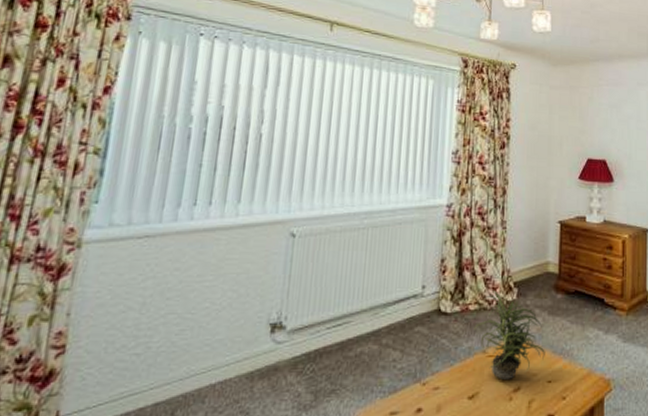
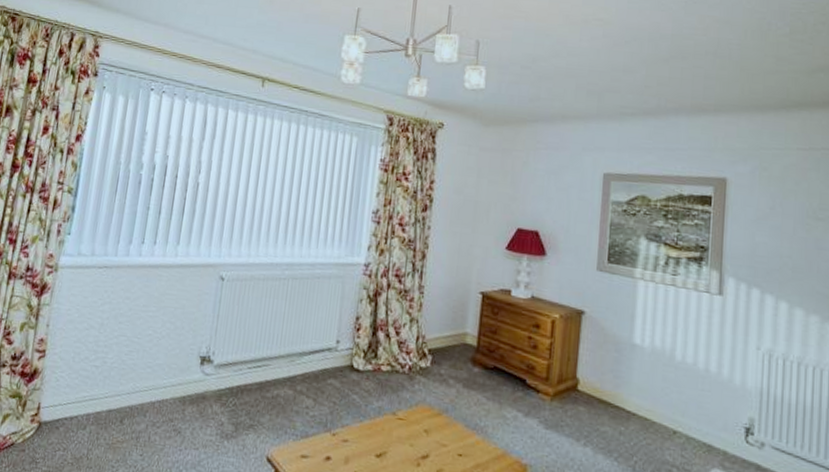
potted plant: present [474,290,545,380] -> none [385,354,458,446]

